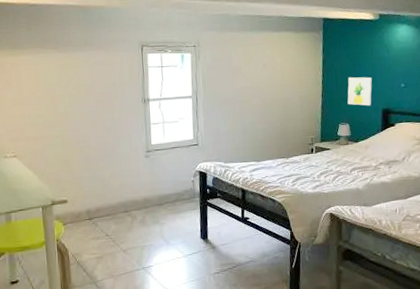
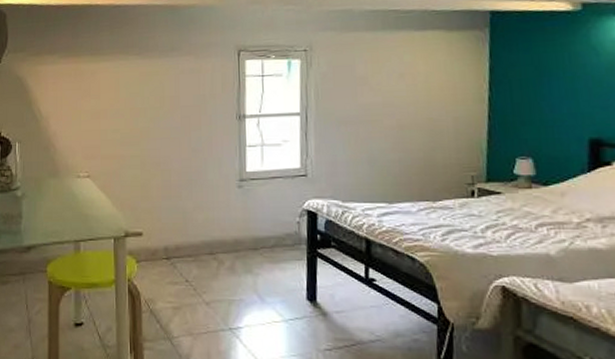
wall art: present [347,77,372,106] -> none [529,91,571,134]

